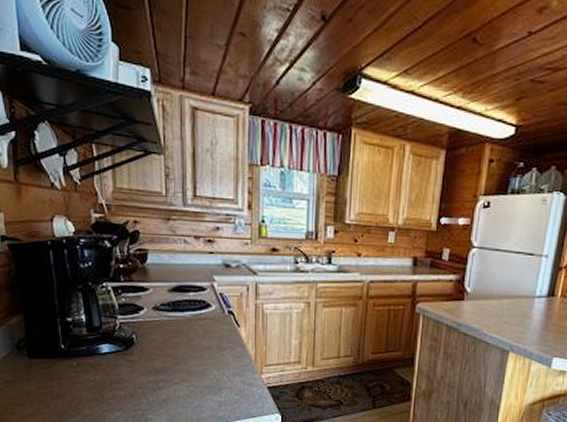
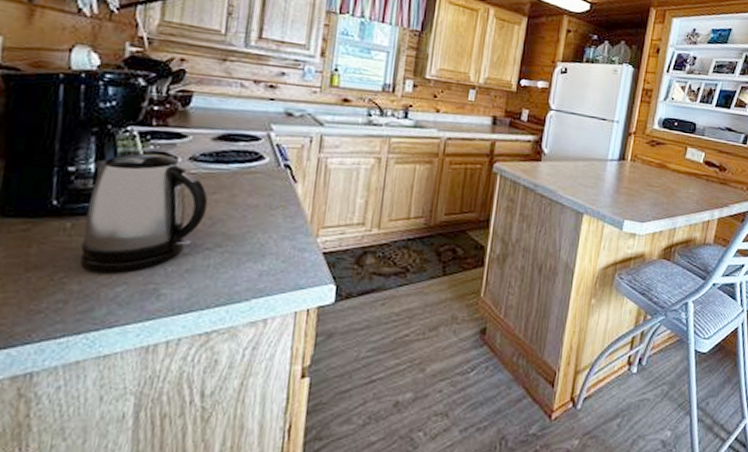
kettle: none [85,304,172,401] -> present [80,153,209,273]

